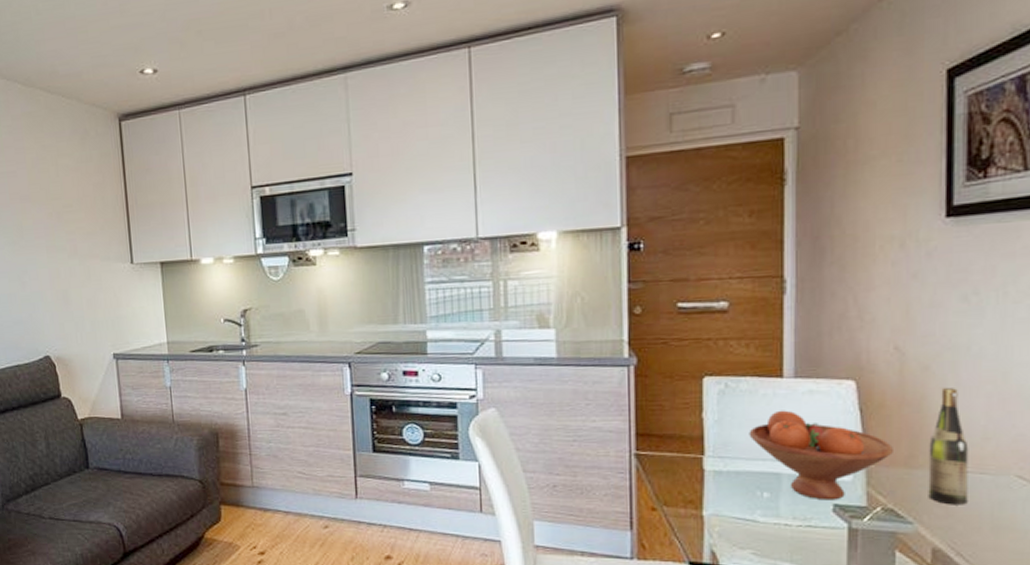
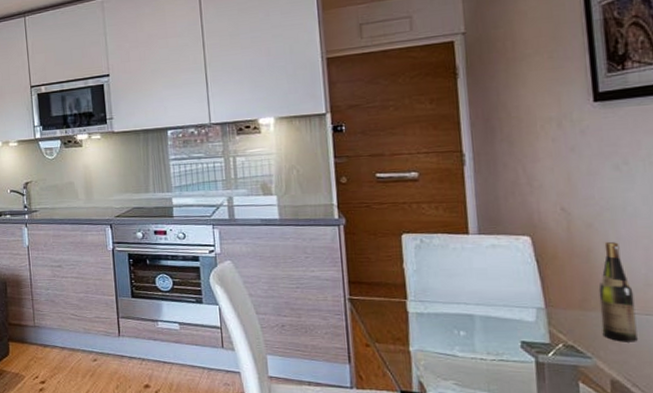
fruit bowl: present [749,410,893,501] -> none [443,261,568,338]

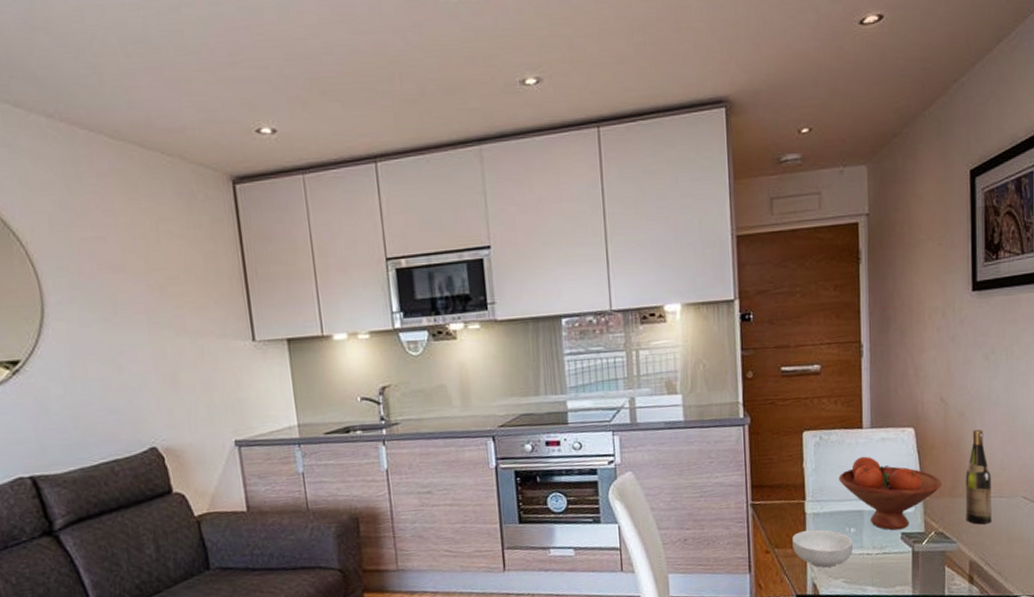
cereal bowl: none [394,329,464,368] -> present [792,529,853,568]
fruit bowl: none [443,261,568,338] -> present [838,456,941,530]

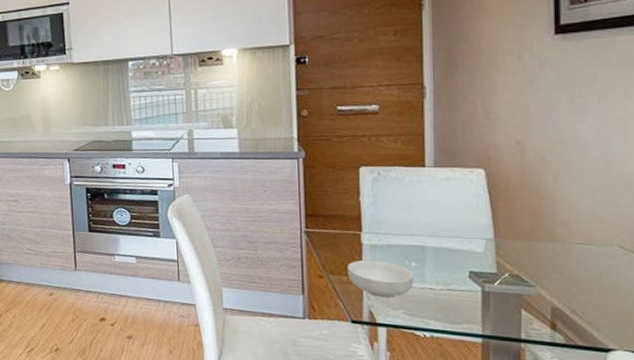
fruit bowl: present [838,456,941,530] -> none [398,194,517,268]
wine bottle: present [965,429,992,525] -> none [546,173,579,271]

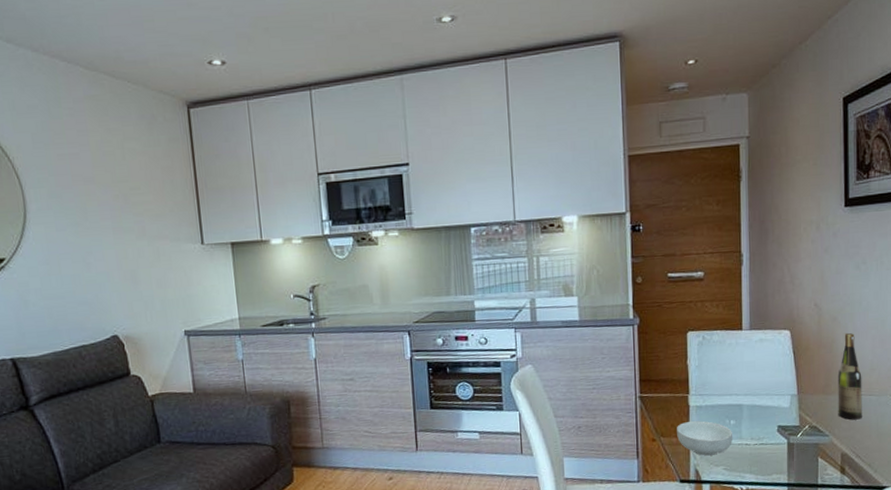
wine bottle: none [546,173,579,271] -> present [837,332,862,420]

